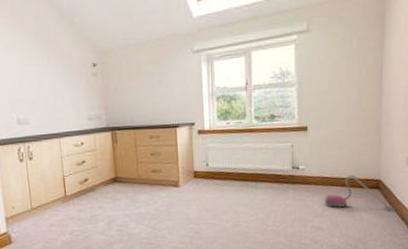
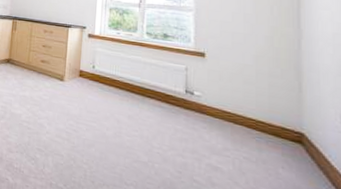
vacuum cleaner: present [324,174,395,212] -> none [224,117,328,179]

